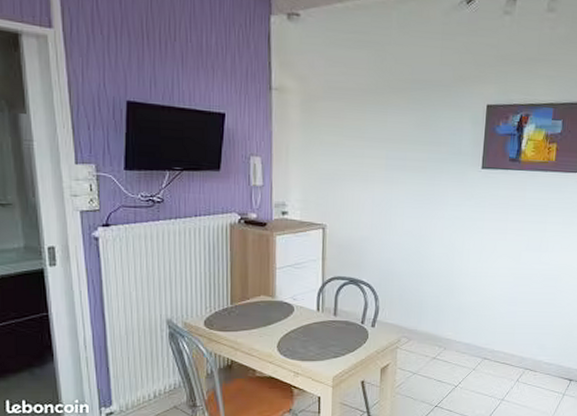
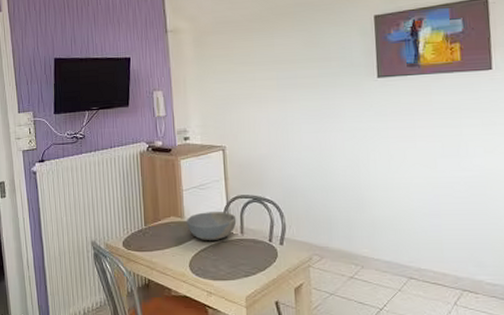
bowl: none [277,292,331,321] -> present [186,212,237,240]

